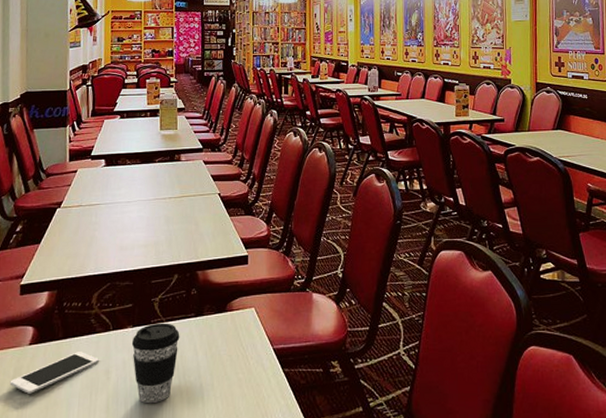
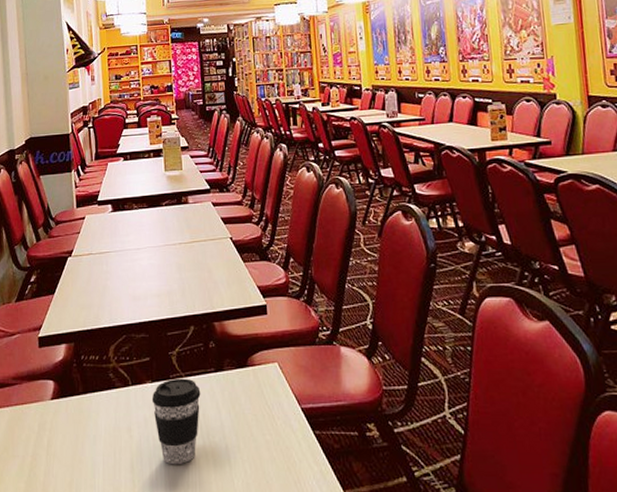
cell phone: present [9,352,99,394] -> none [35,408,120,450]

